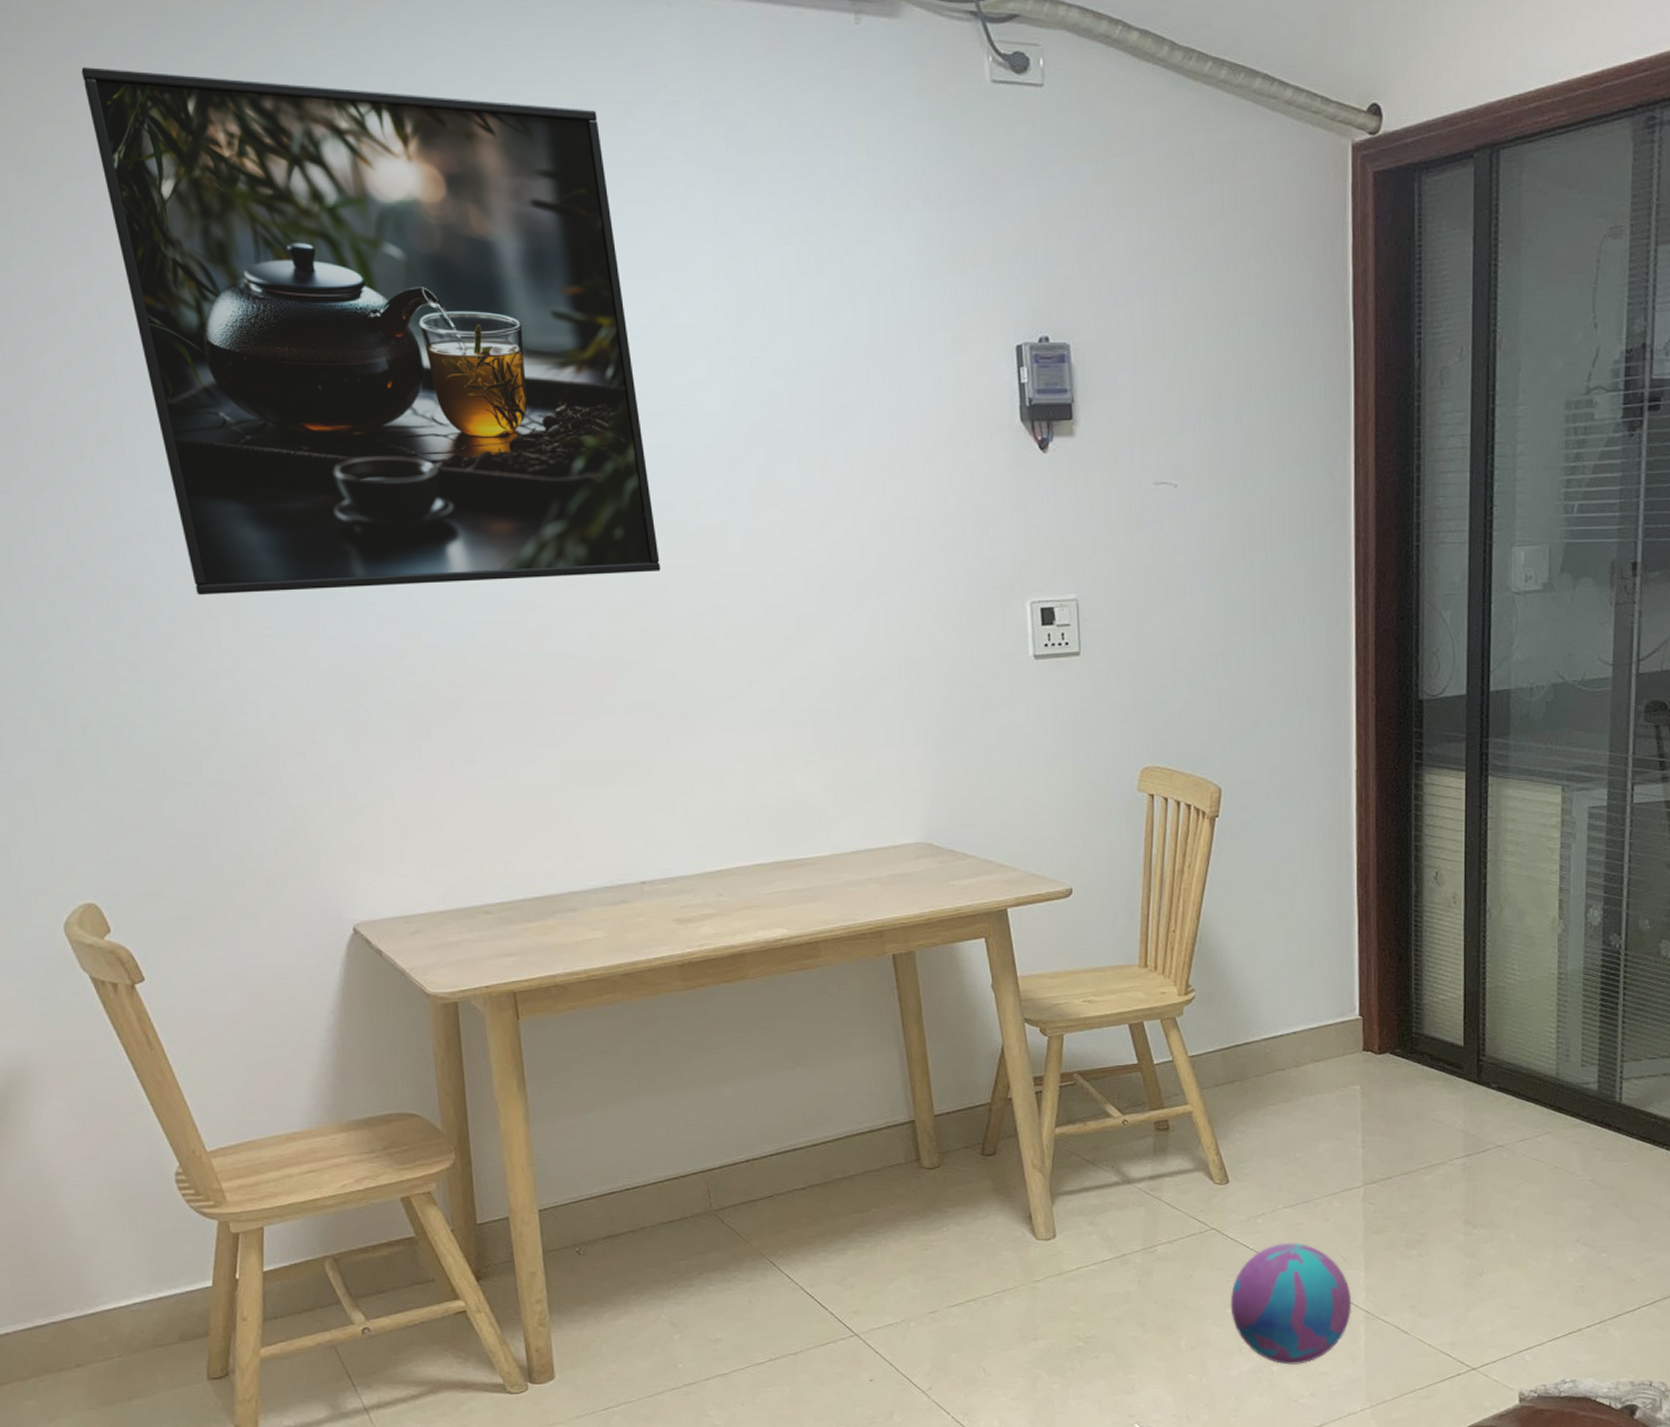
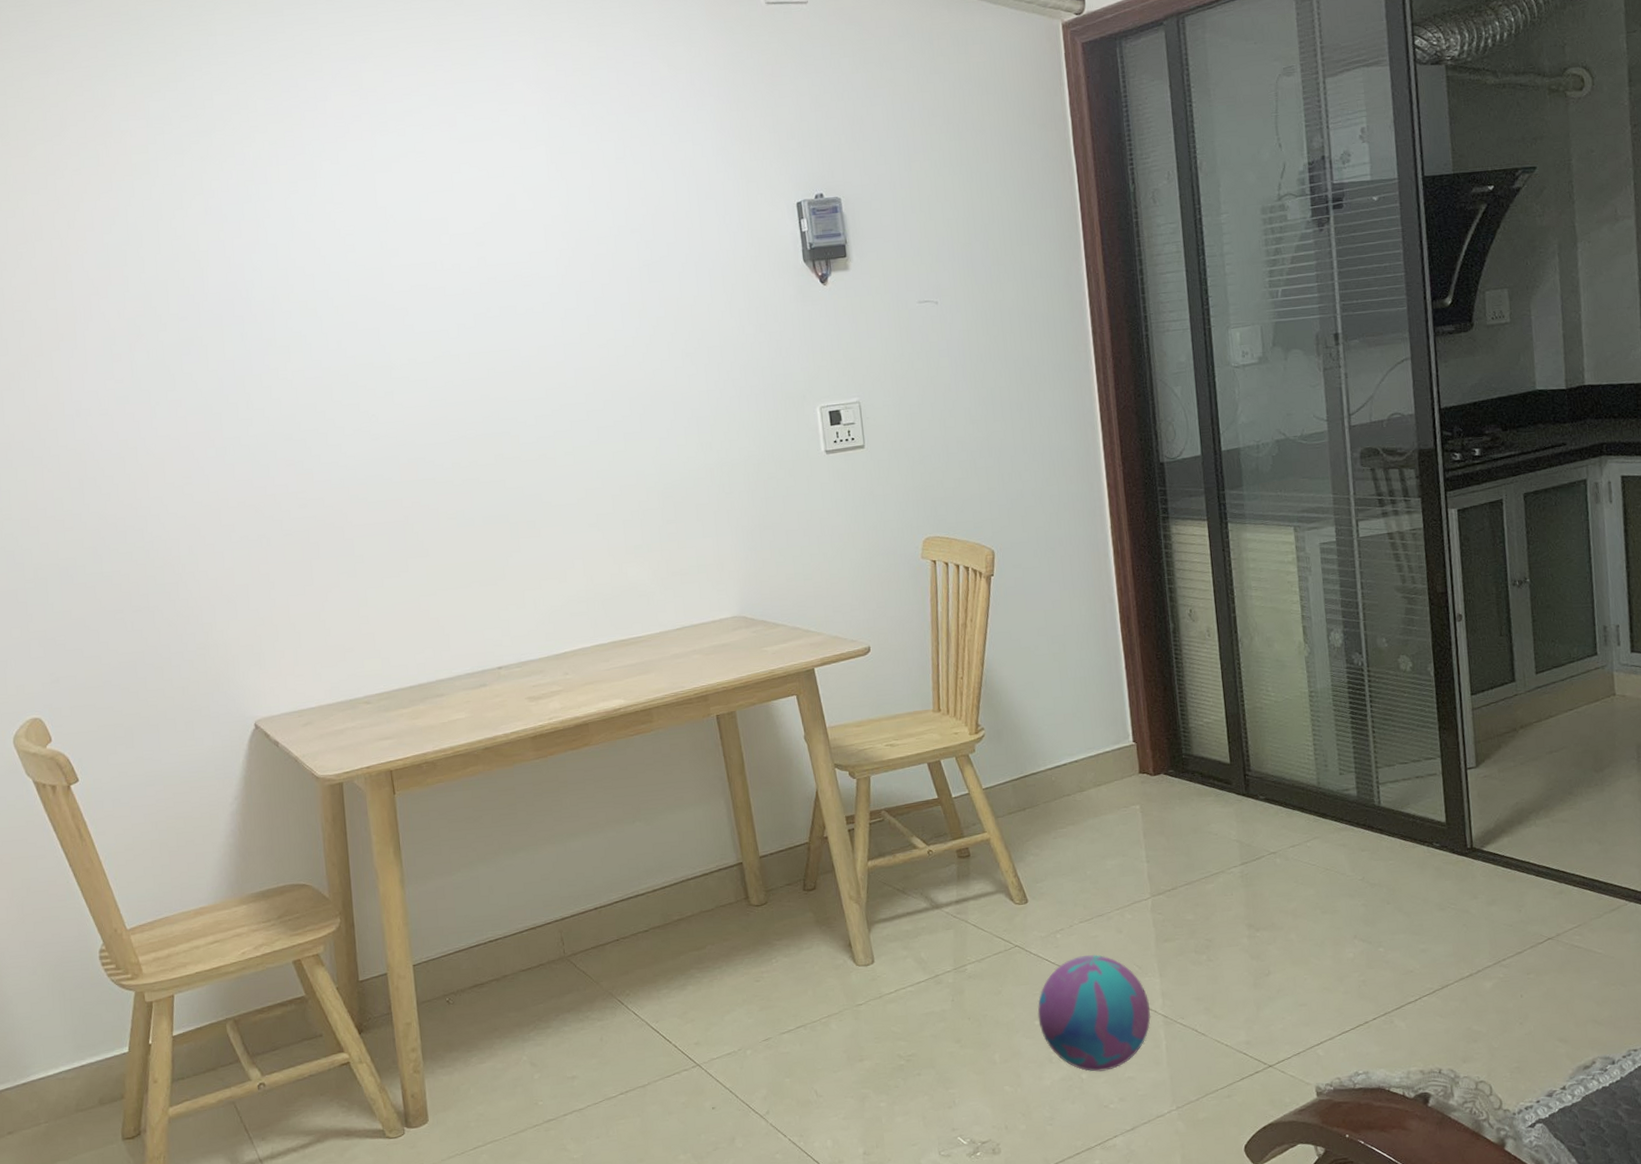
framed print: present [81,67,661,596] -> none [53,53,510,456]

